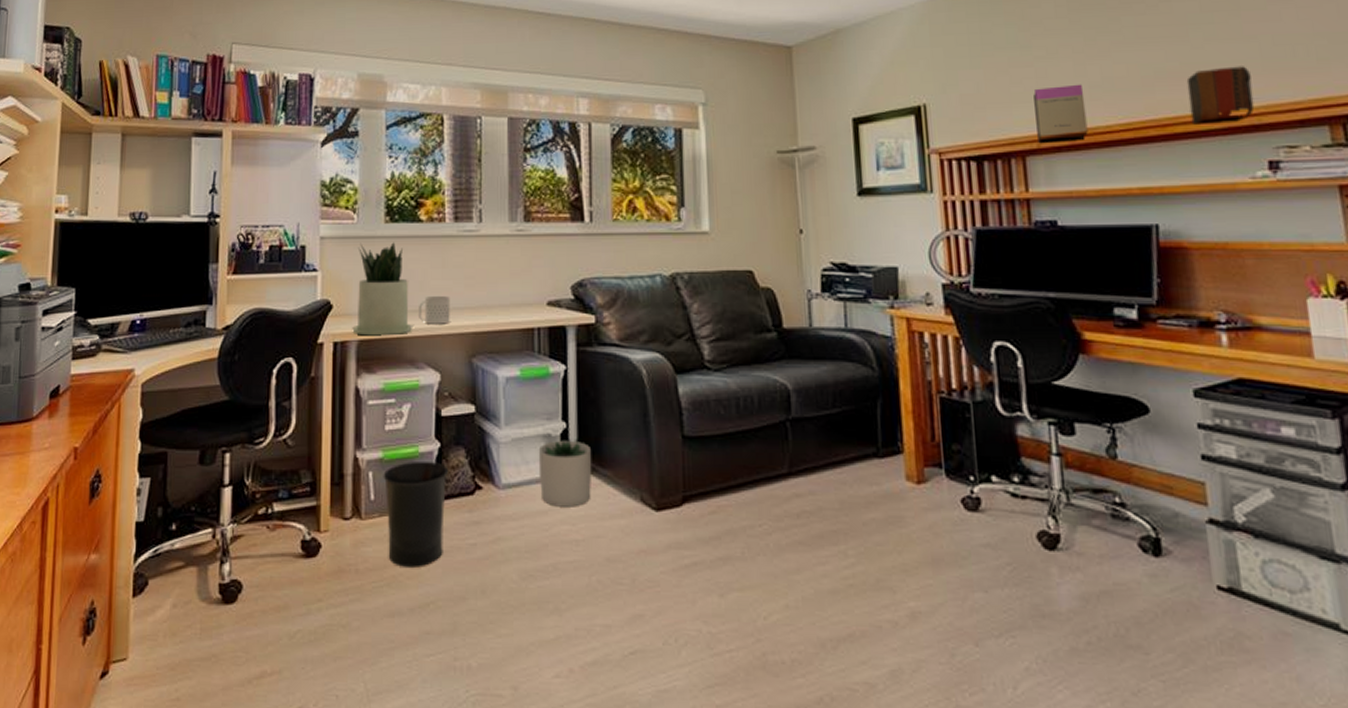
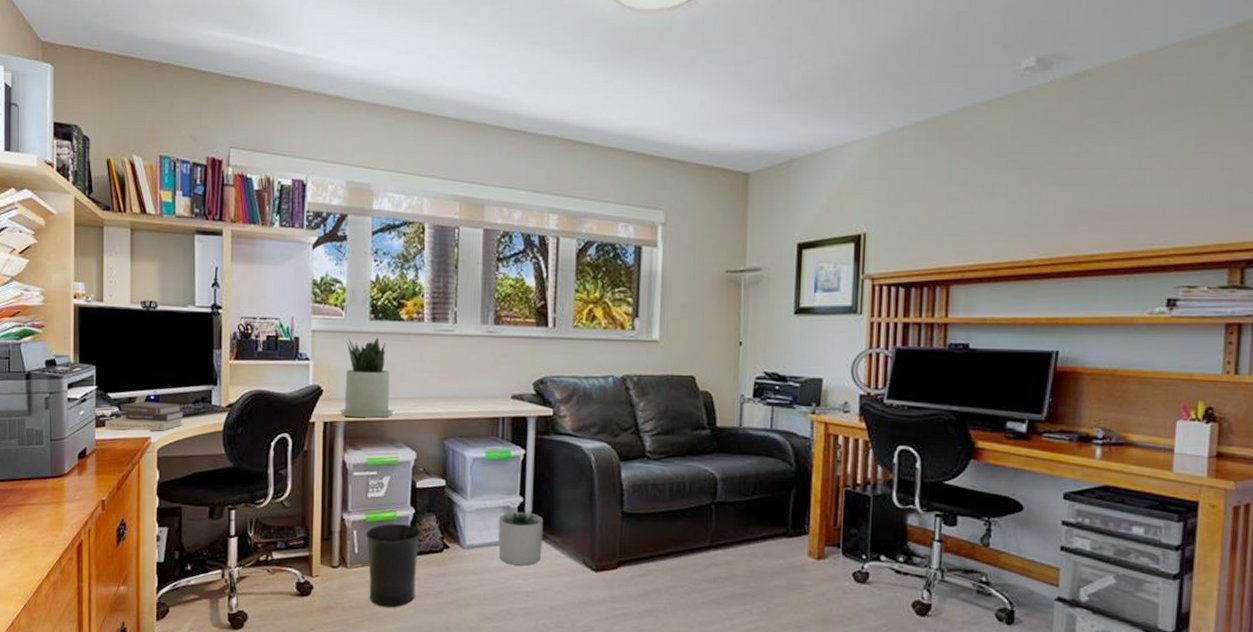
books: none [82,327,174,362] -> present [105,401,184,431]
mug: present [418,296,450,324] -> none [397,386,426,411]
books: present [1033,84,1089,144] -> none [963,220,1012,275]
decorative box: present [1186,66,1255,126] -> none [1104,210,1167,264]

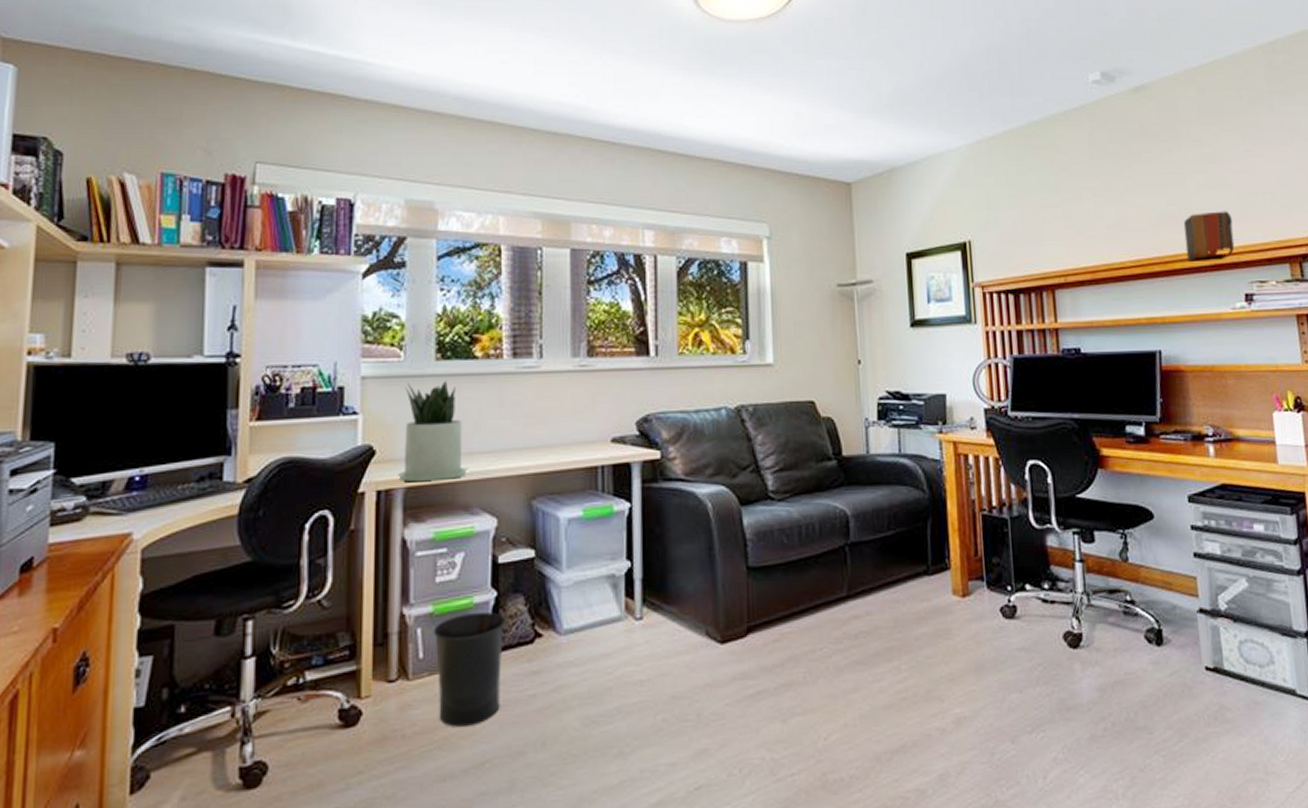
books: present [105,401,184,431] -> none [64,484,183,528]
planter: present [498,511,544,566] -> none [602,579,658,649]
decorative box: none [1104,210,1167,264] -> present [1183,211,1235,263]

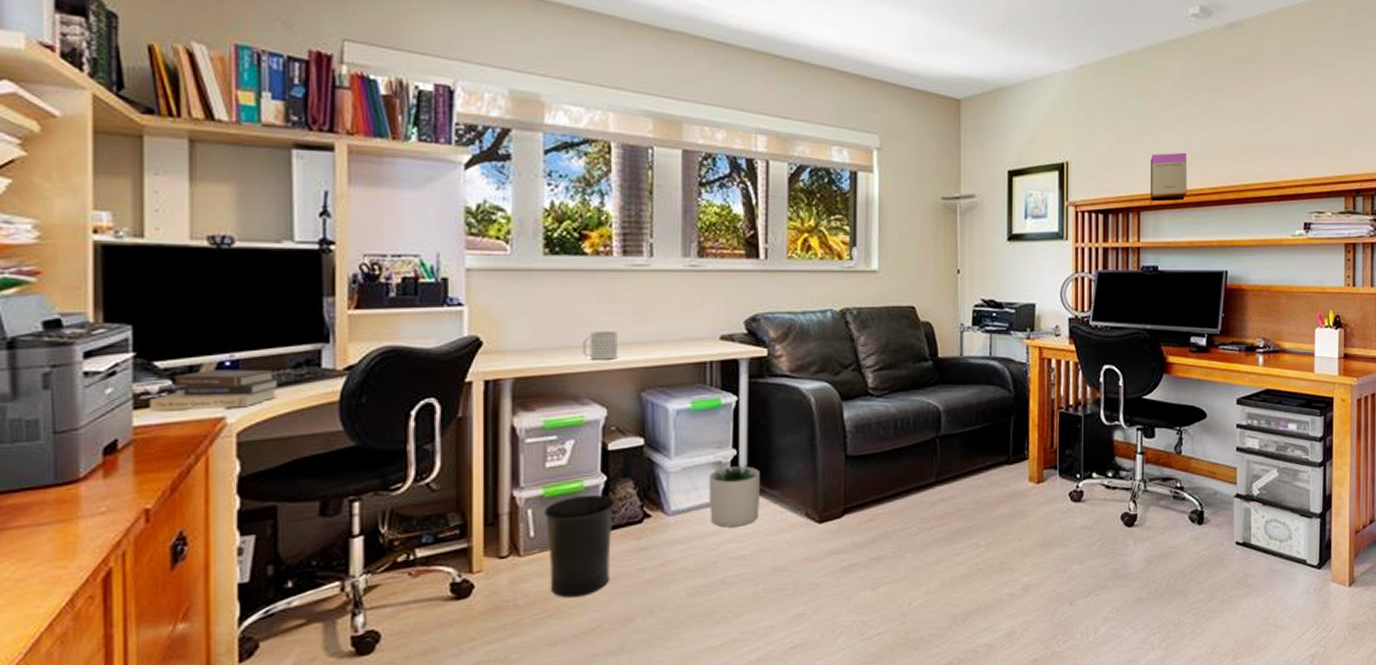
books: none [64,484,183,528] -> present [149,369,278,412]
planter: present [398,381,467,483] -> none [506,275,577,373]
mug: none [472,437,508,467] -> present [582,332,618,360]
planter: none [602,579,658,649] -> present [708,466,761,528]
books: none [1061,224,1106,278] -> present [1150,152,1187,202]
decorative box: present [1183,211,1235,263] -> none [1258,146,1301,193]

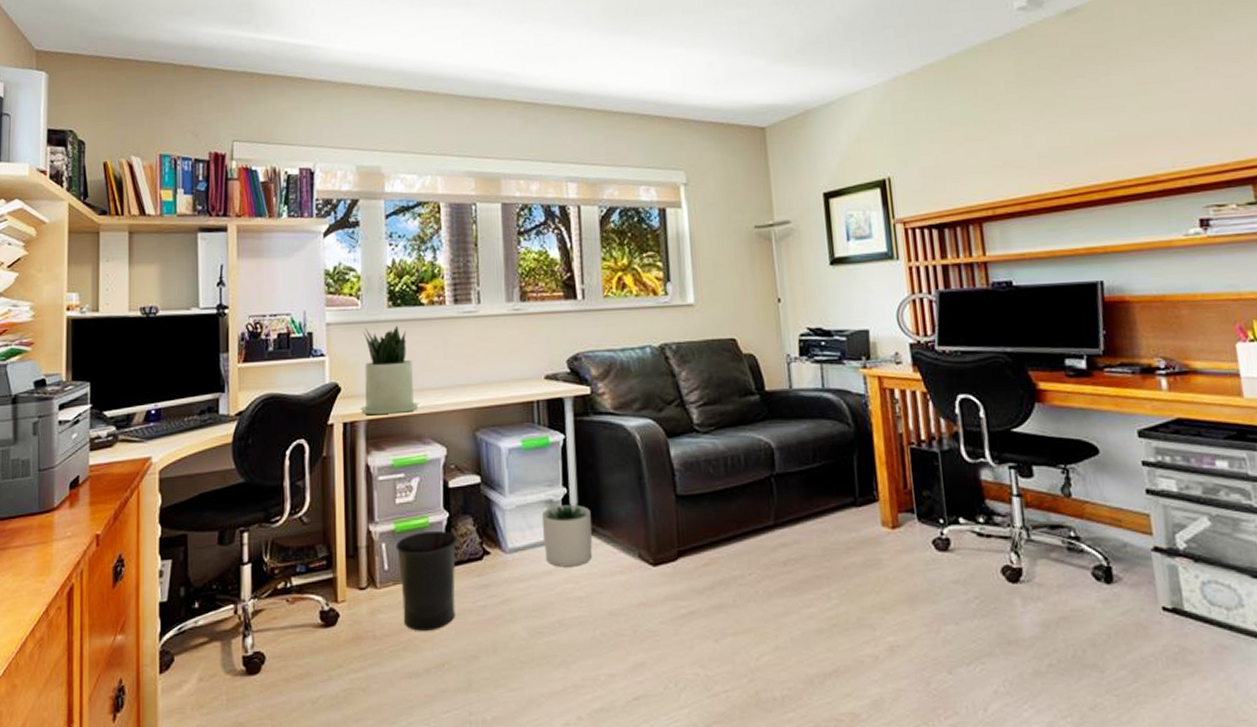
books: present [149,369,278,412] -> none [100,416,188,453]
planter: none [506,275,577,373] -> present [360,325,419,416]
mug: present [582,332,618,360] -> none [422,375,454,402]
books: present [1150,152,1187,202] -> none [988,154,1038,211]

